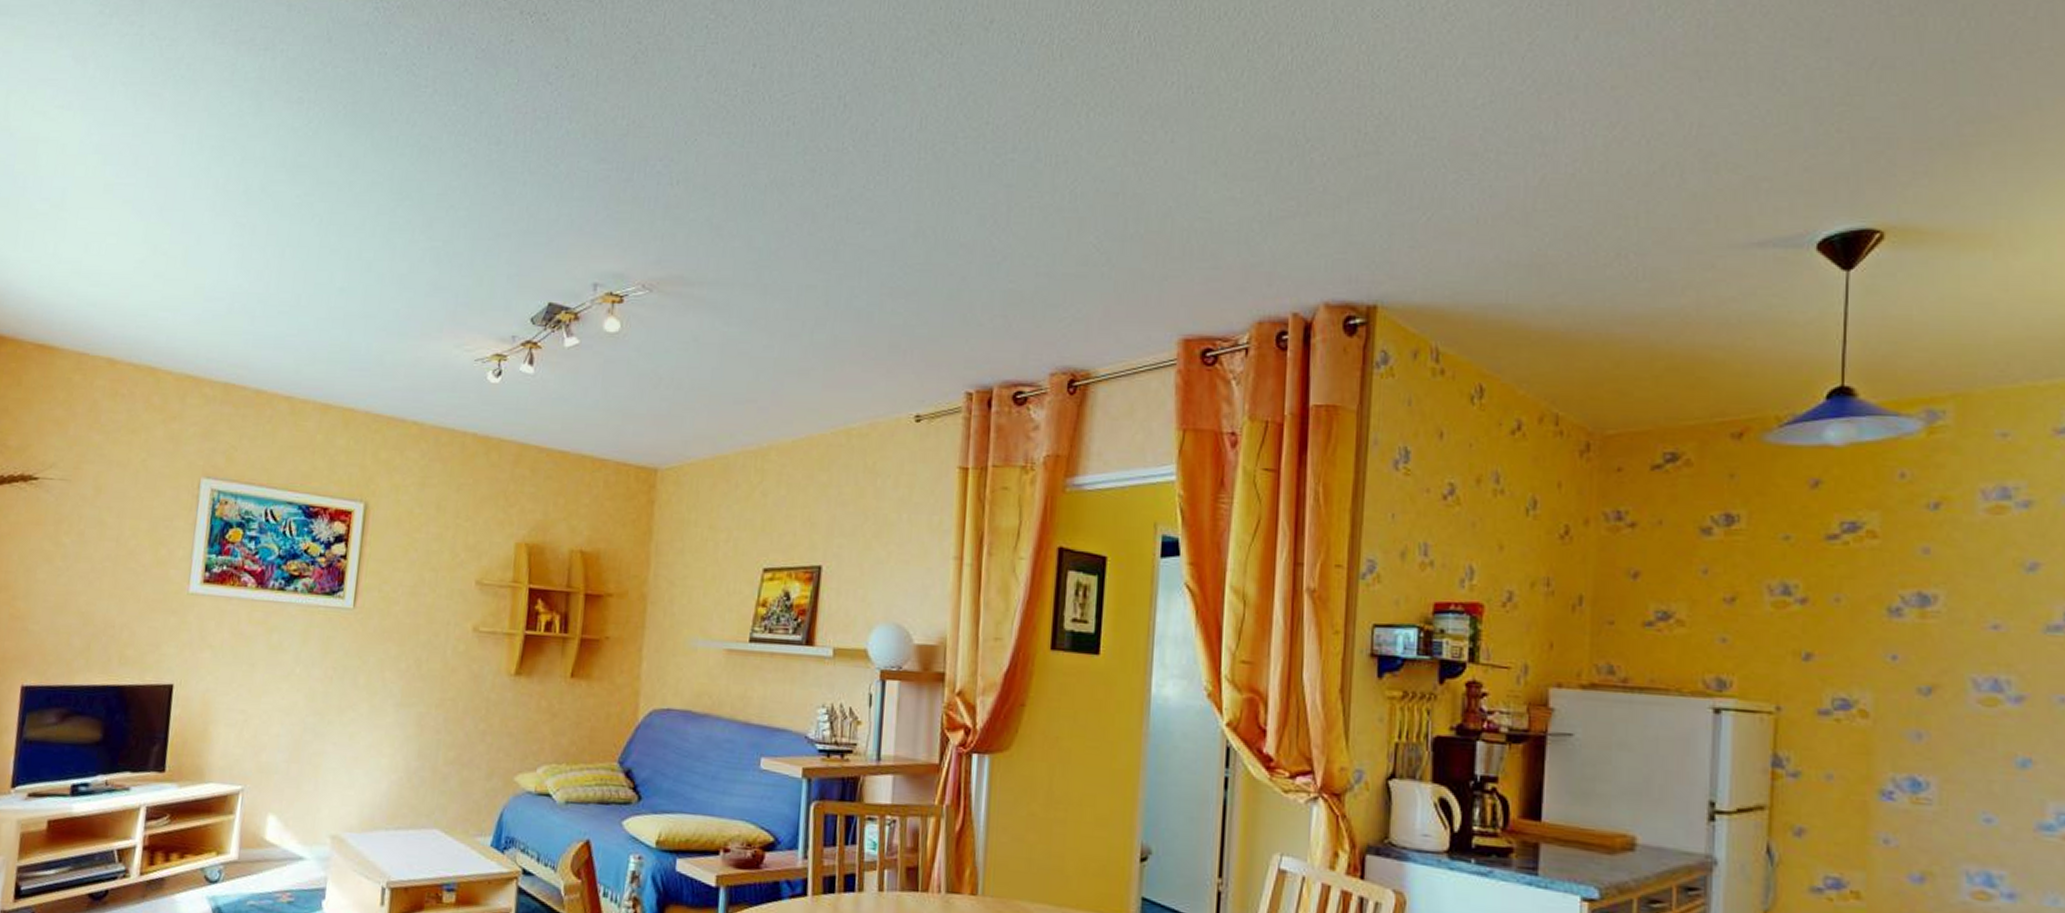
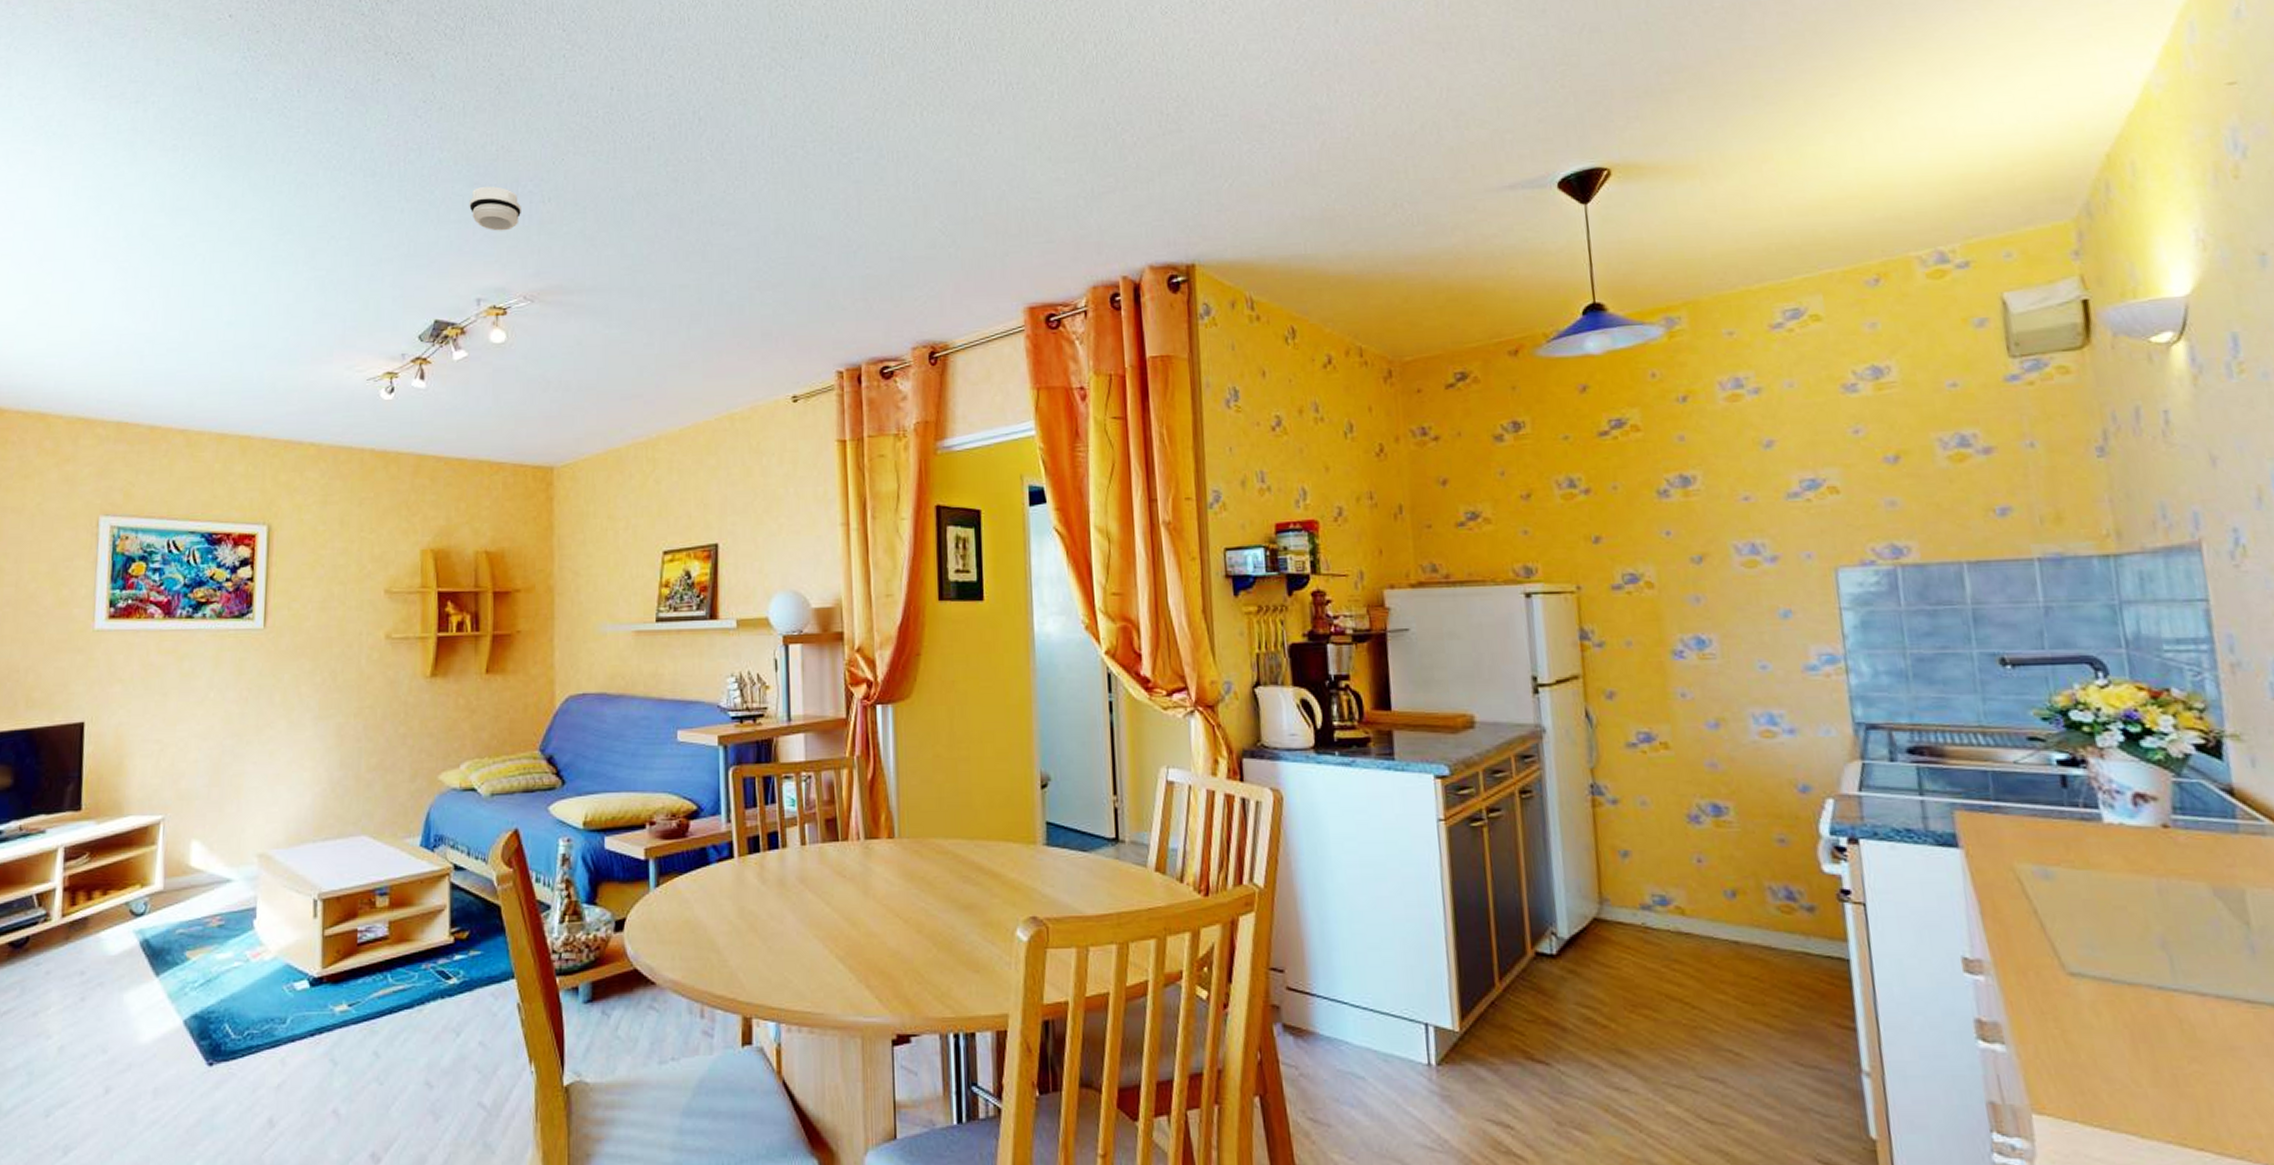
smoke detector: none [594,164,648,213] -> present [469,186,521,231]

